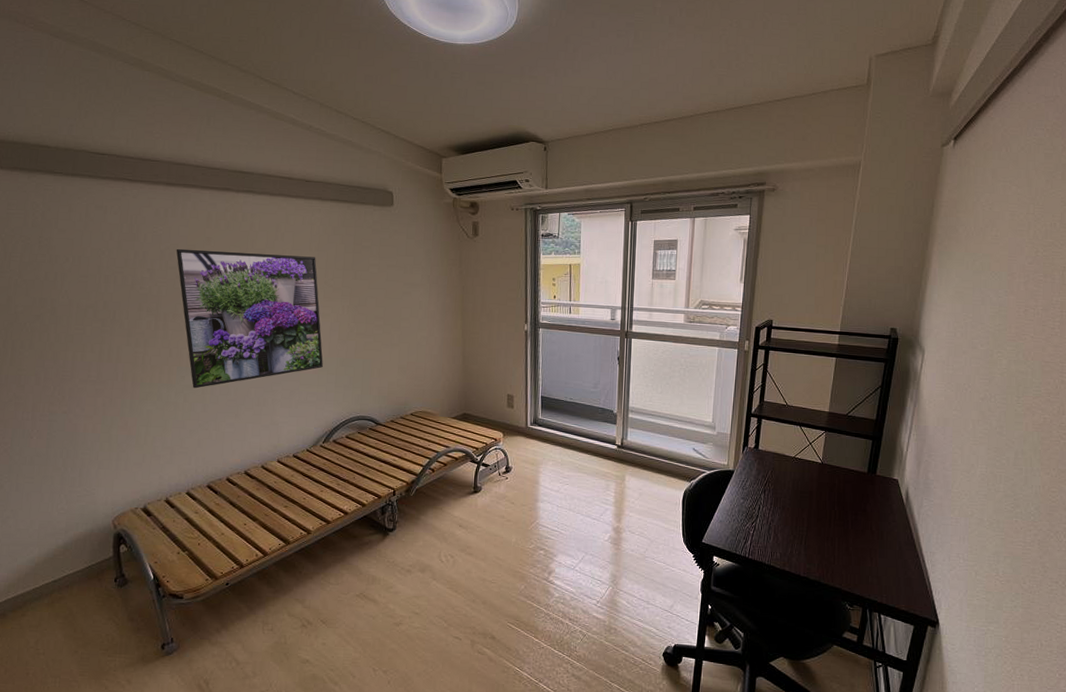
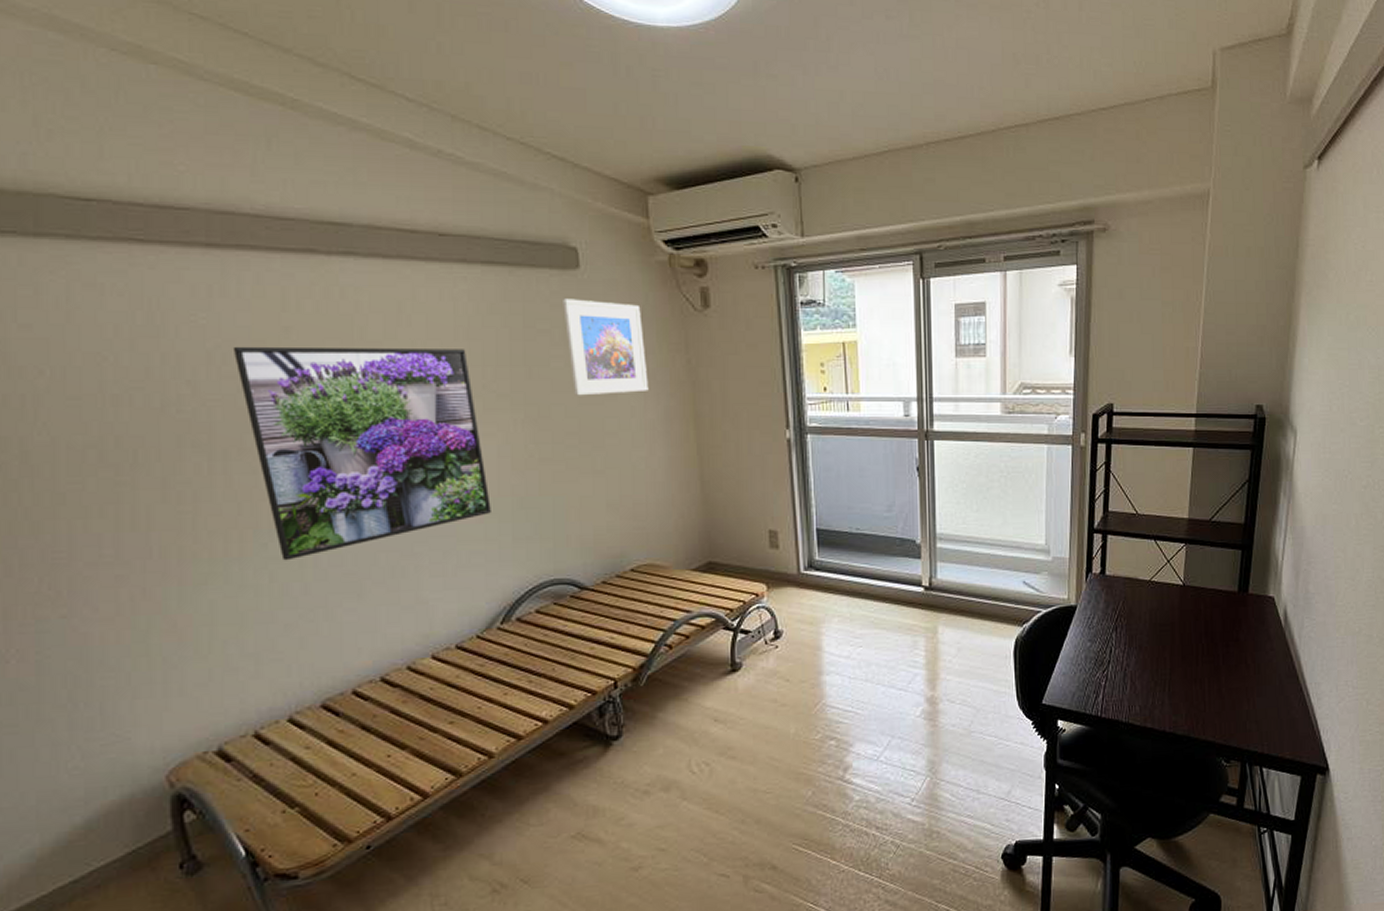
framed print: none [380,226,433,293] -> present [563,298,649,396]

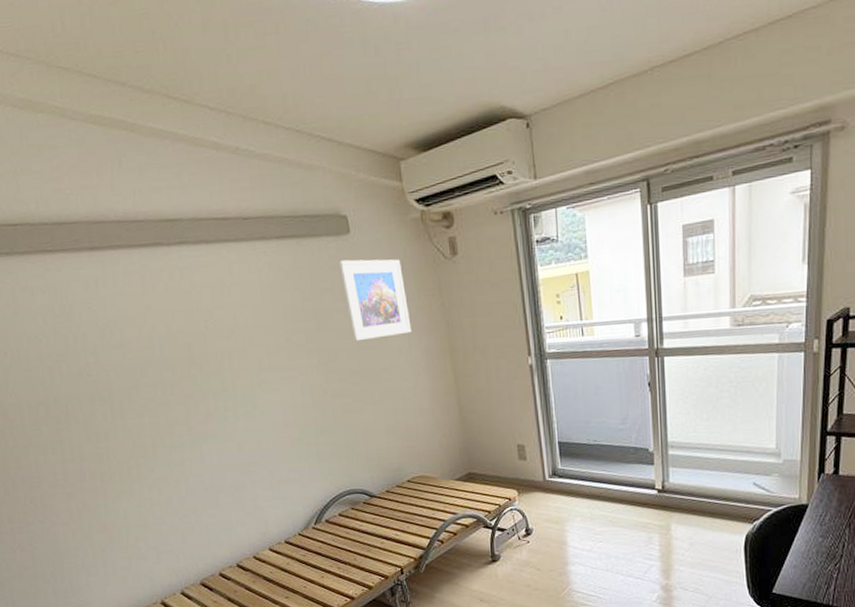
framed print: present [232,346,491,561] -> none [116,311,300,480]

